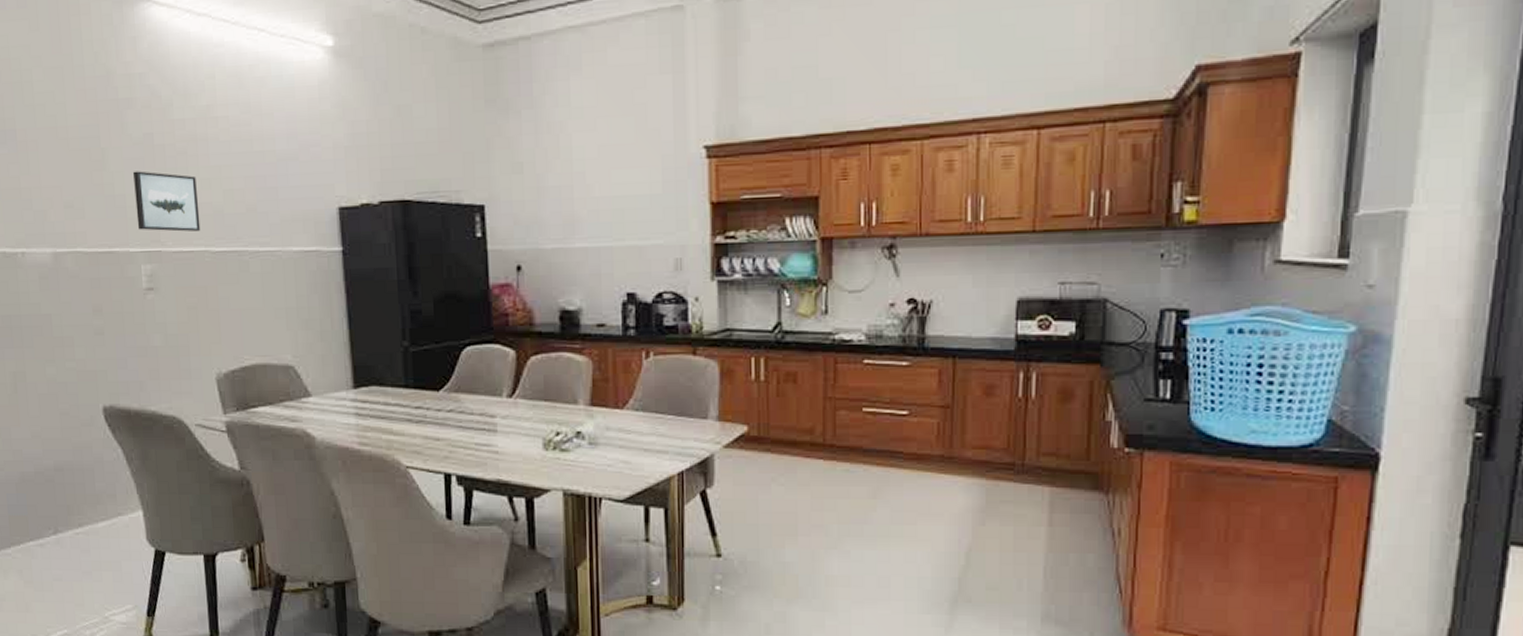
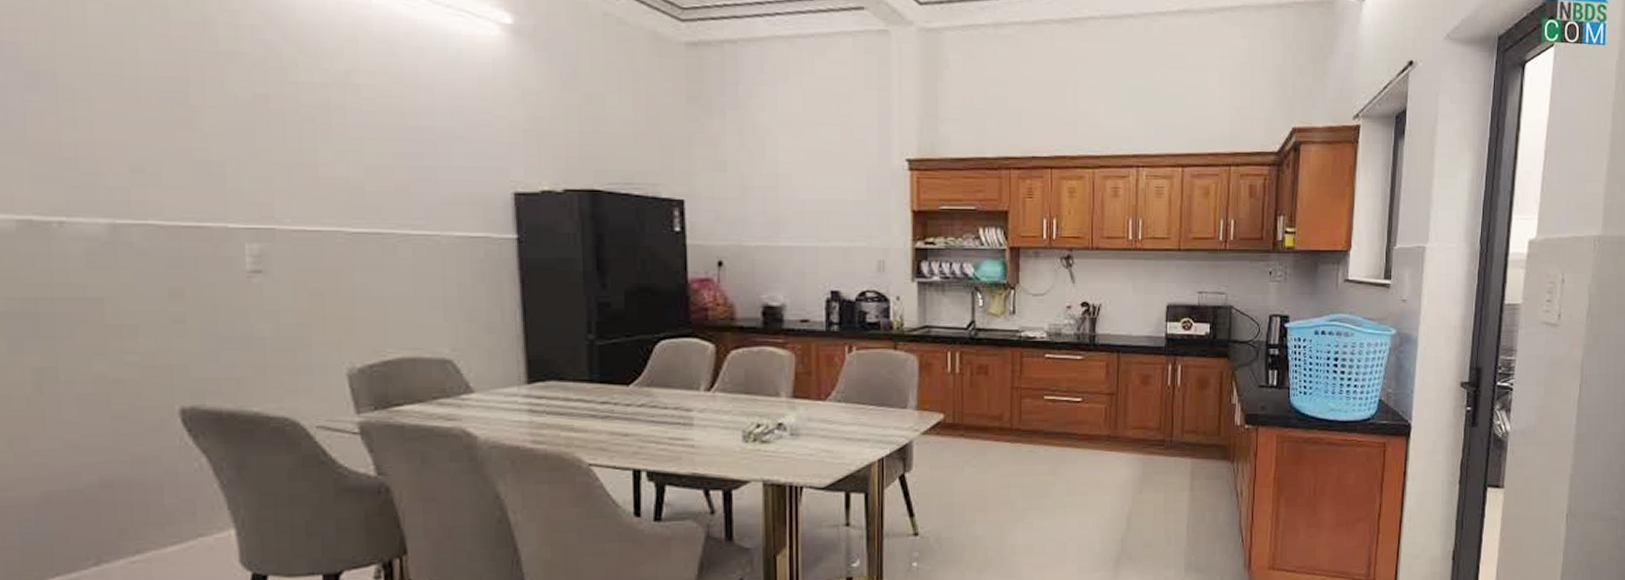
wall art: present [133,171,201,232] -> none [238,135,332,208]

